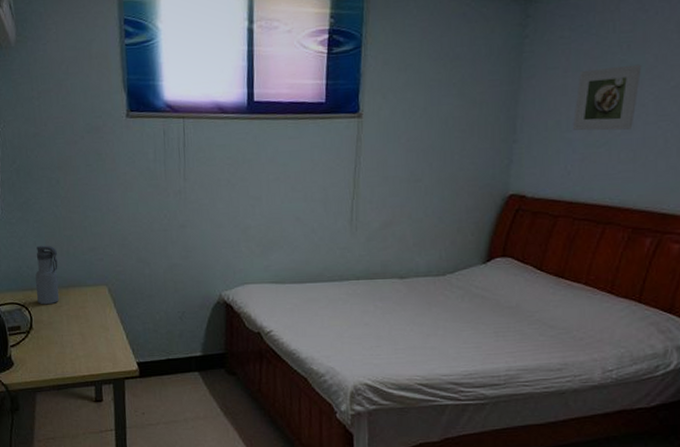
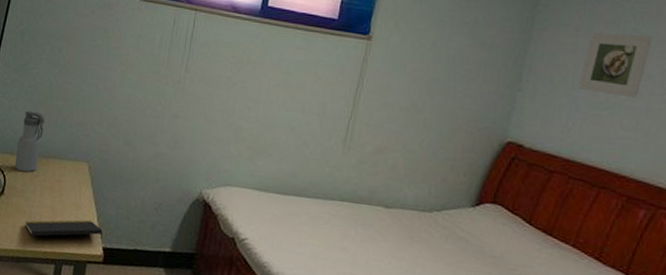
notepad: none [58,339,134,363] -> present [25,220,103,238]

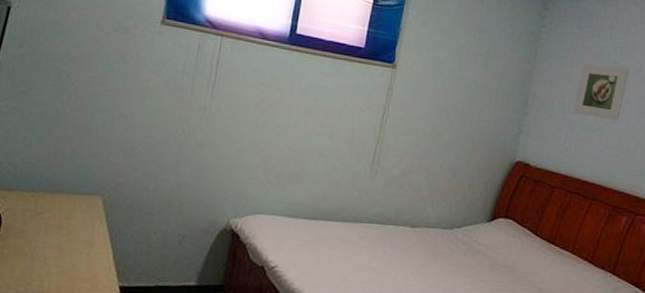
water bottle: present [15,110,45,173] -> none [13,141,50,210]
notepad: present [25,220,103,238] -> none [25,258,119,280]

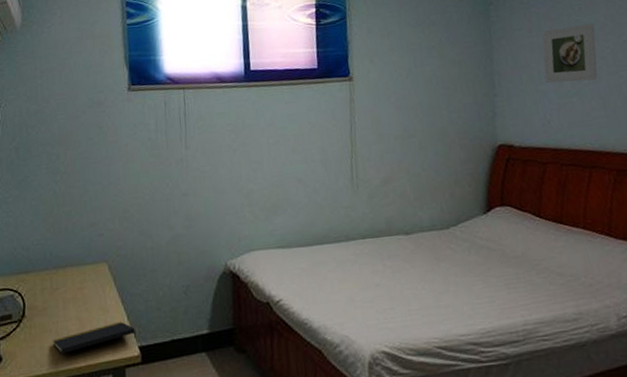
notepad: none [25,258,119,280] -> present [53,321,136,354]

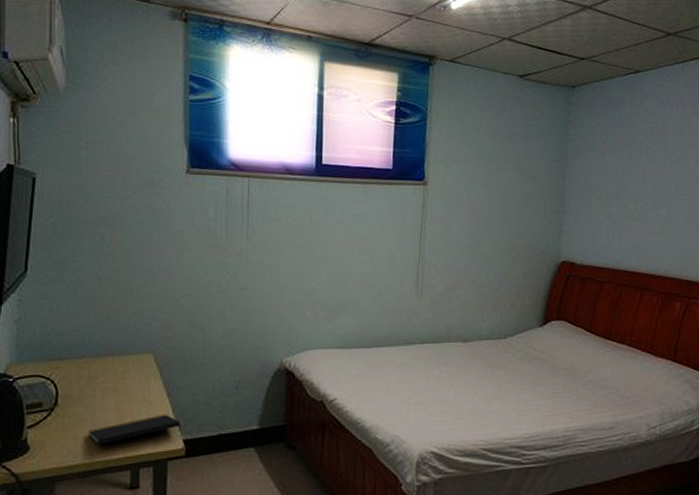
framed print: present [542,23,598,83] -> none [612,151,664,207]

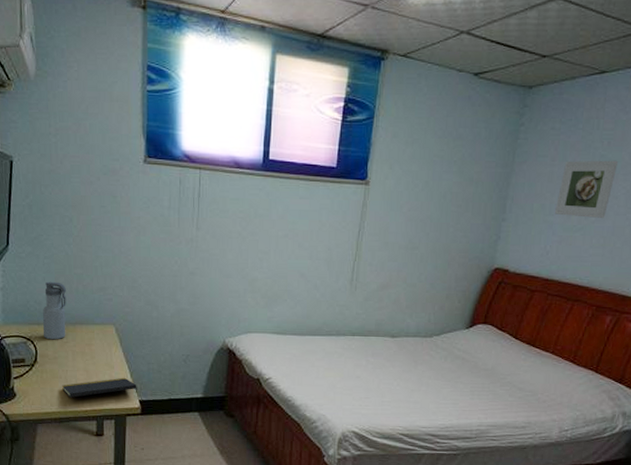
water bottle: none [67,308,95,377] -> present [43,281,66,340]
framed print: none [612,151,664,207] -> present [555,160,619,219]

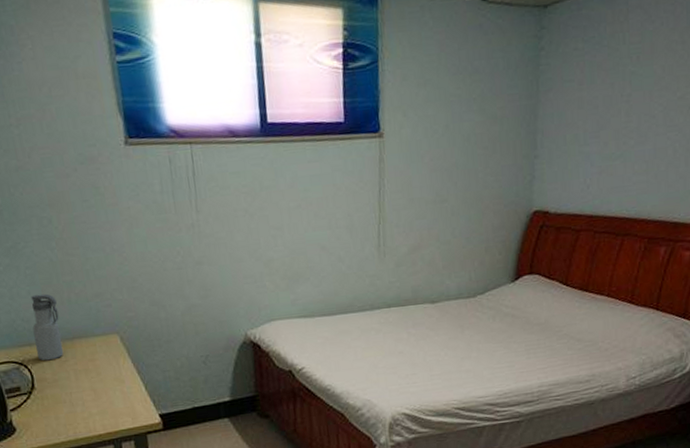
notepad: present [62,377,137,398] -> none [68,391,155,423]
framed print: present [555,160,619,219] -> none [590,75,651,144]

